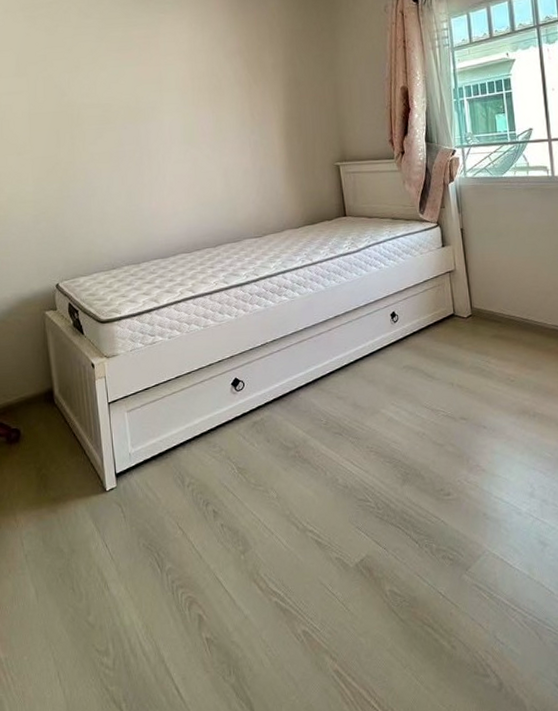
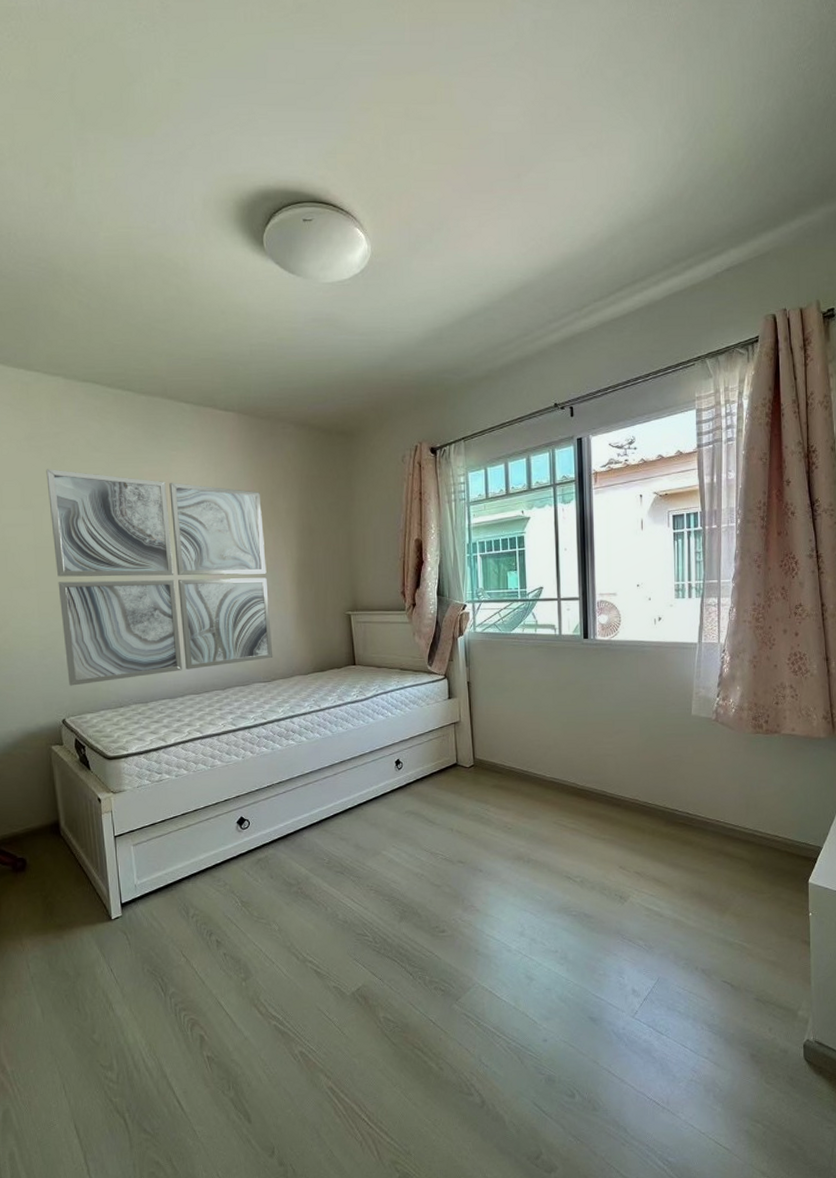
wall art: none [40,37,264,250] -> present [46,469,273,686]

